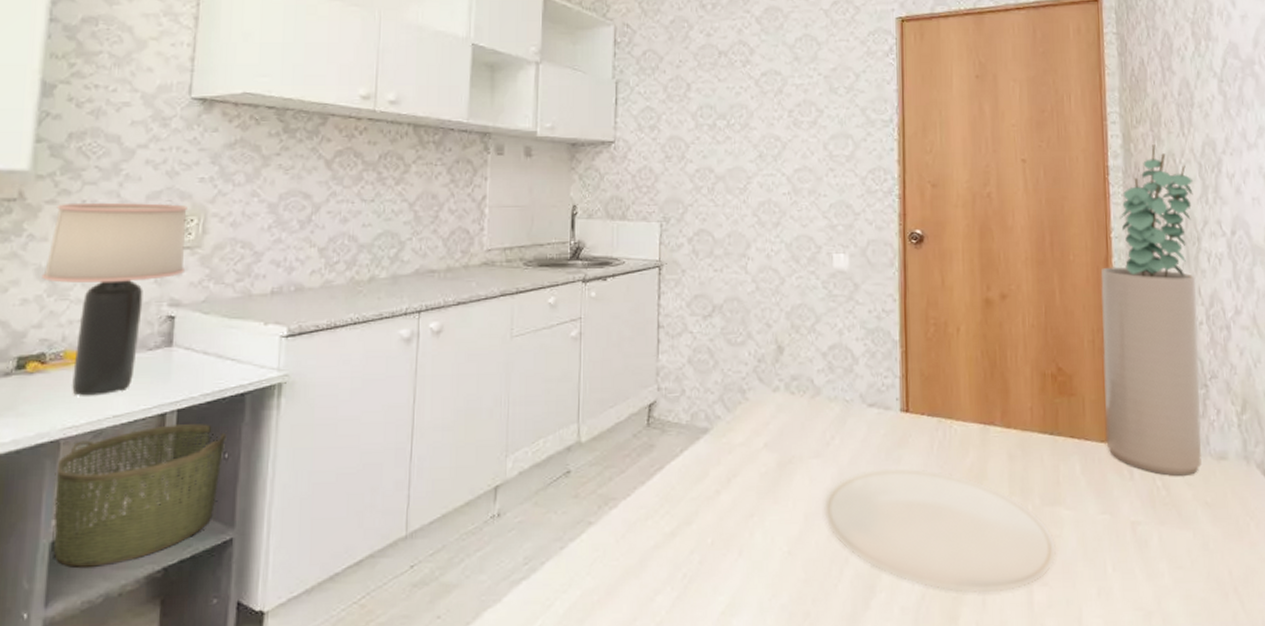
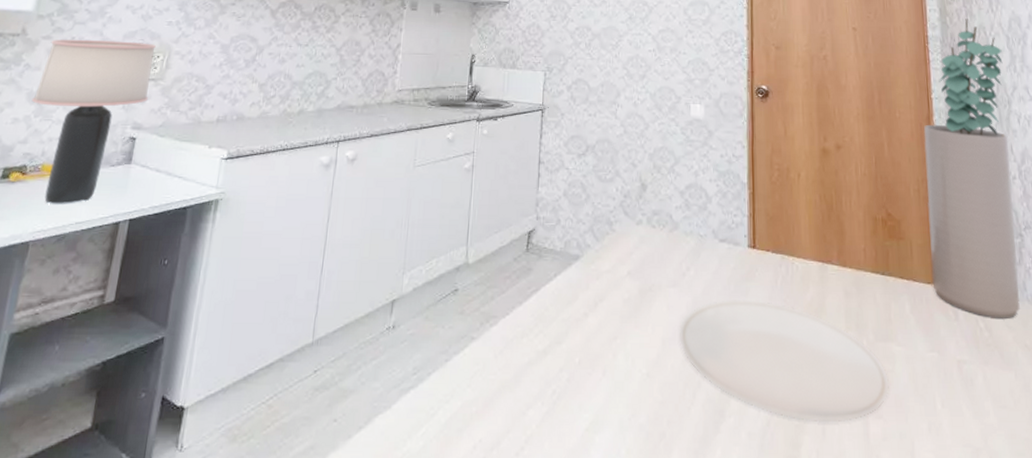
basket: present [53,424,227,568] -> none [12,232,169,359]

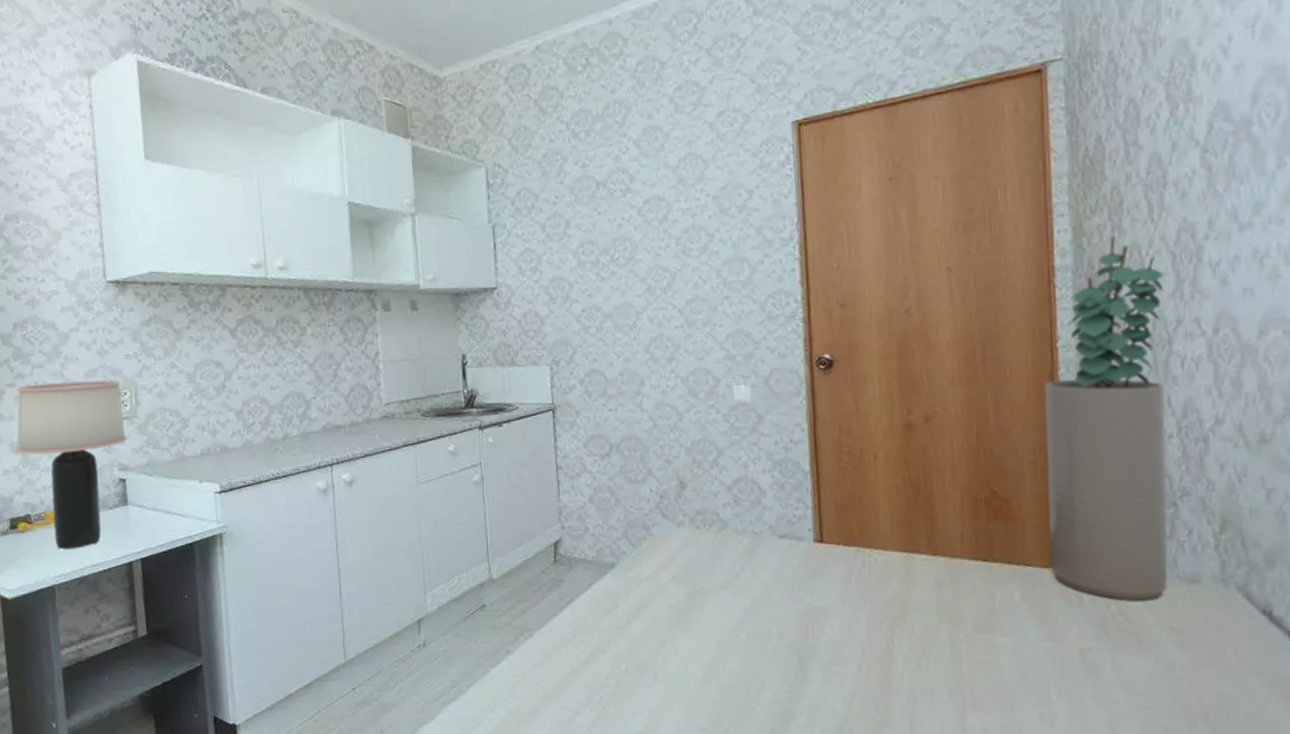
plate: present [680,299,890,423] -> none [737,597,993,718]

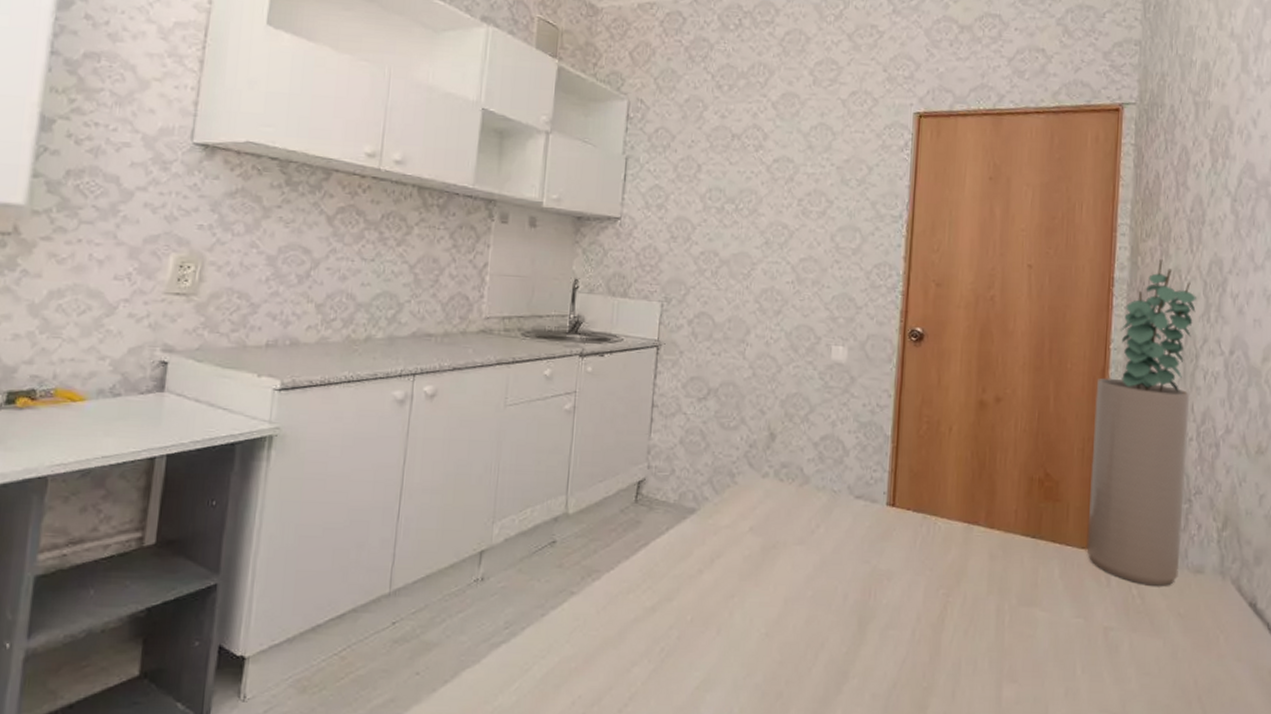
table lamp: present [15,380,127,550] -> none [34,241,185,436]

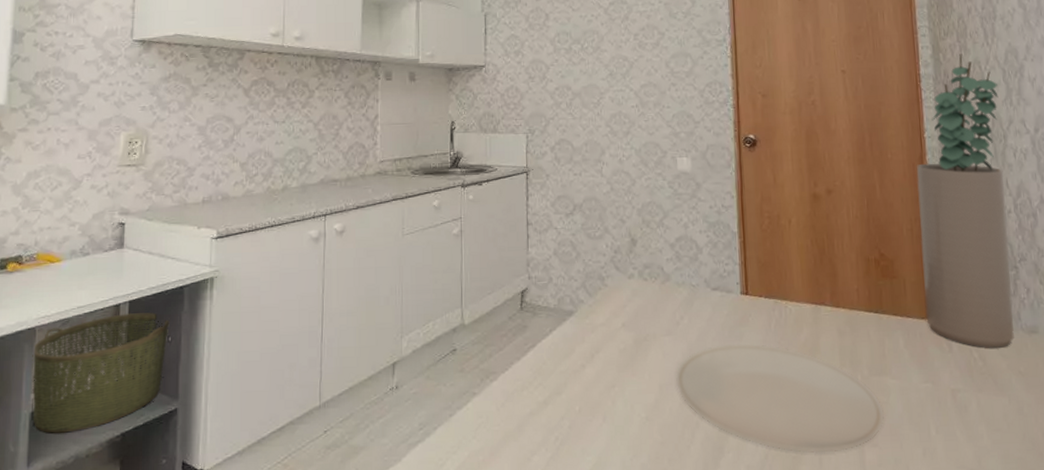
basket: none [37,469,216,604] -> present [31,312,170,434]
plate: none [804,559,1029,686] -> present [676,343,885,454]

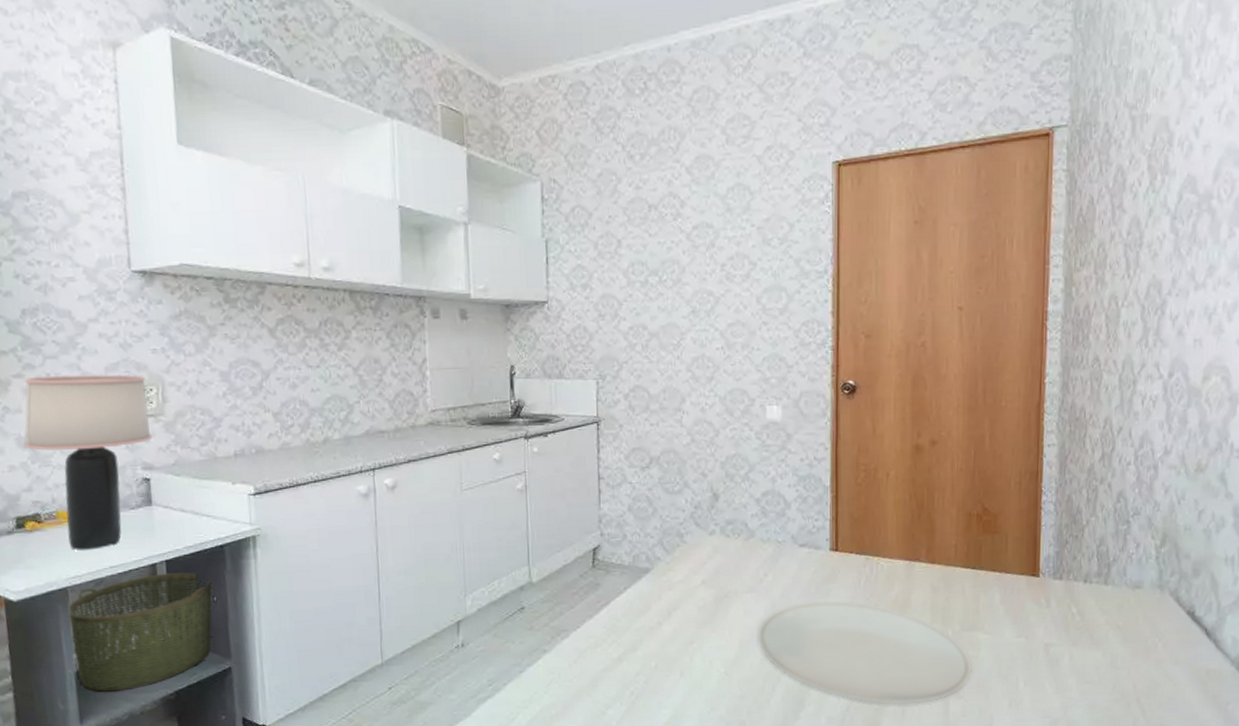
table lamp: none [17,129,132,291] -> present [22,374,152,550]
vase: present [916,54,1014,348] -> none [1025,287,1134,603]

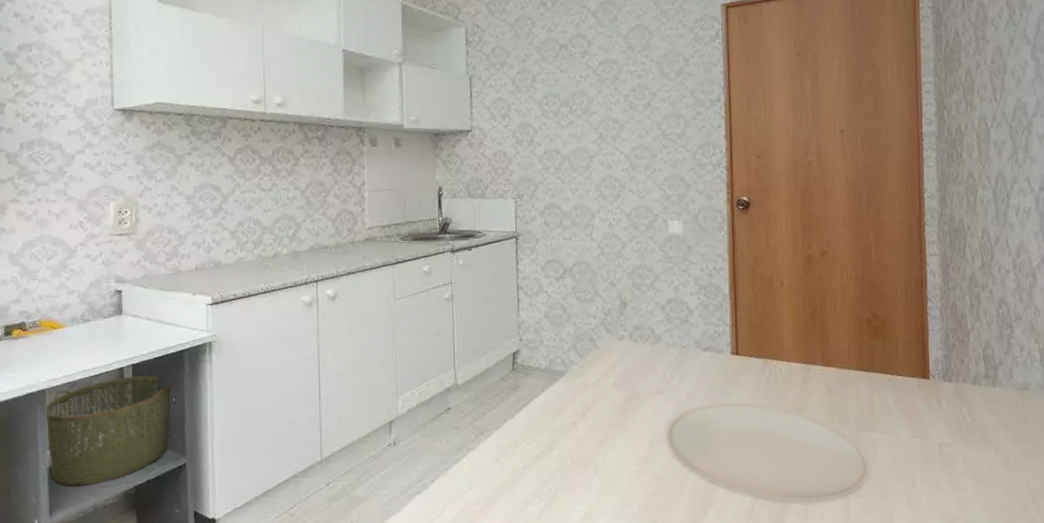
table lamp: present [22,374,152,550] -> none [14,199,125,356]

